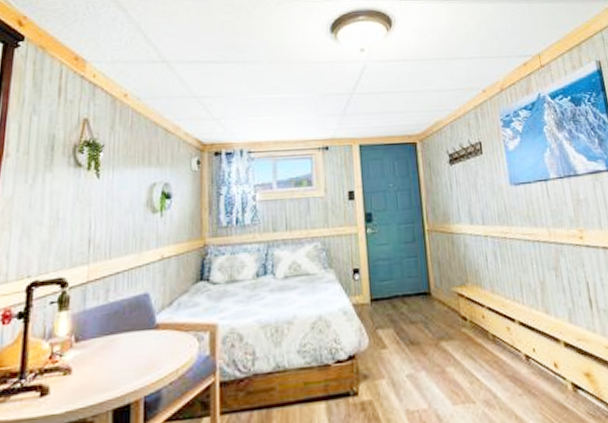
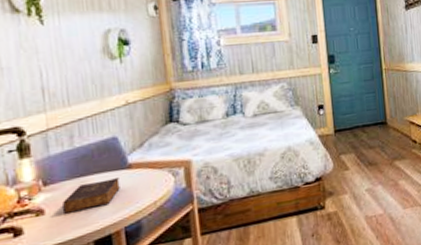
book: none [89,339,145,377] -> present [63,178,120,215]

